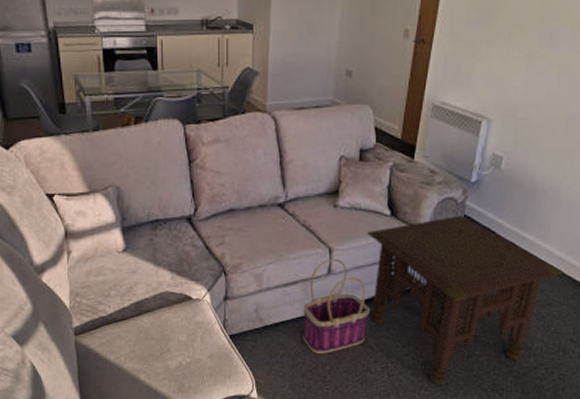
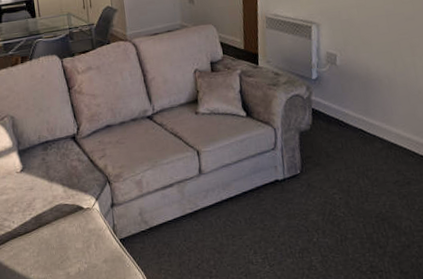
basket: present [303,259,371,354] -> none [181,160,243,250]
side table: present [367,215,563,385] -> none [228,109,415,272]

